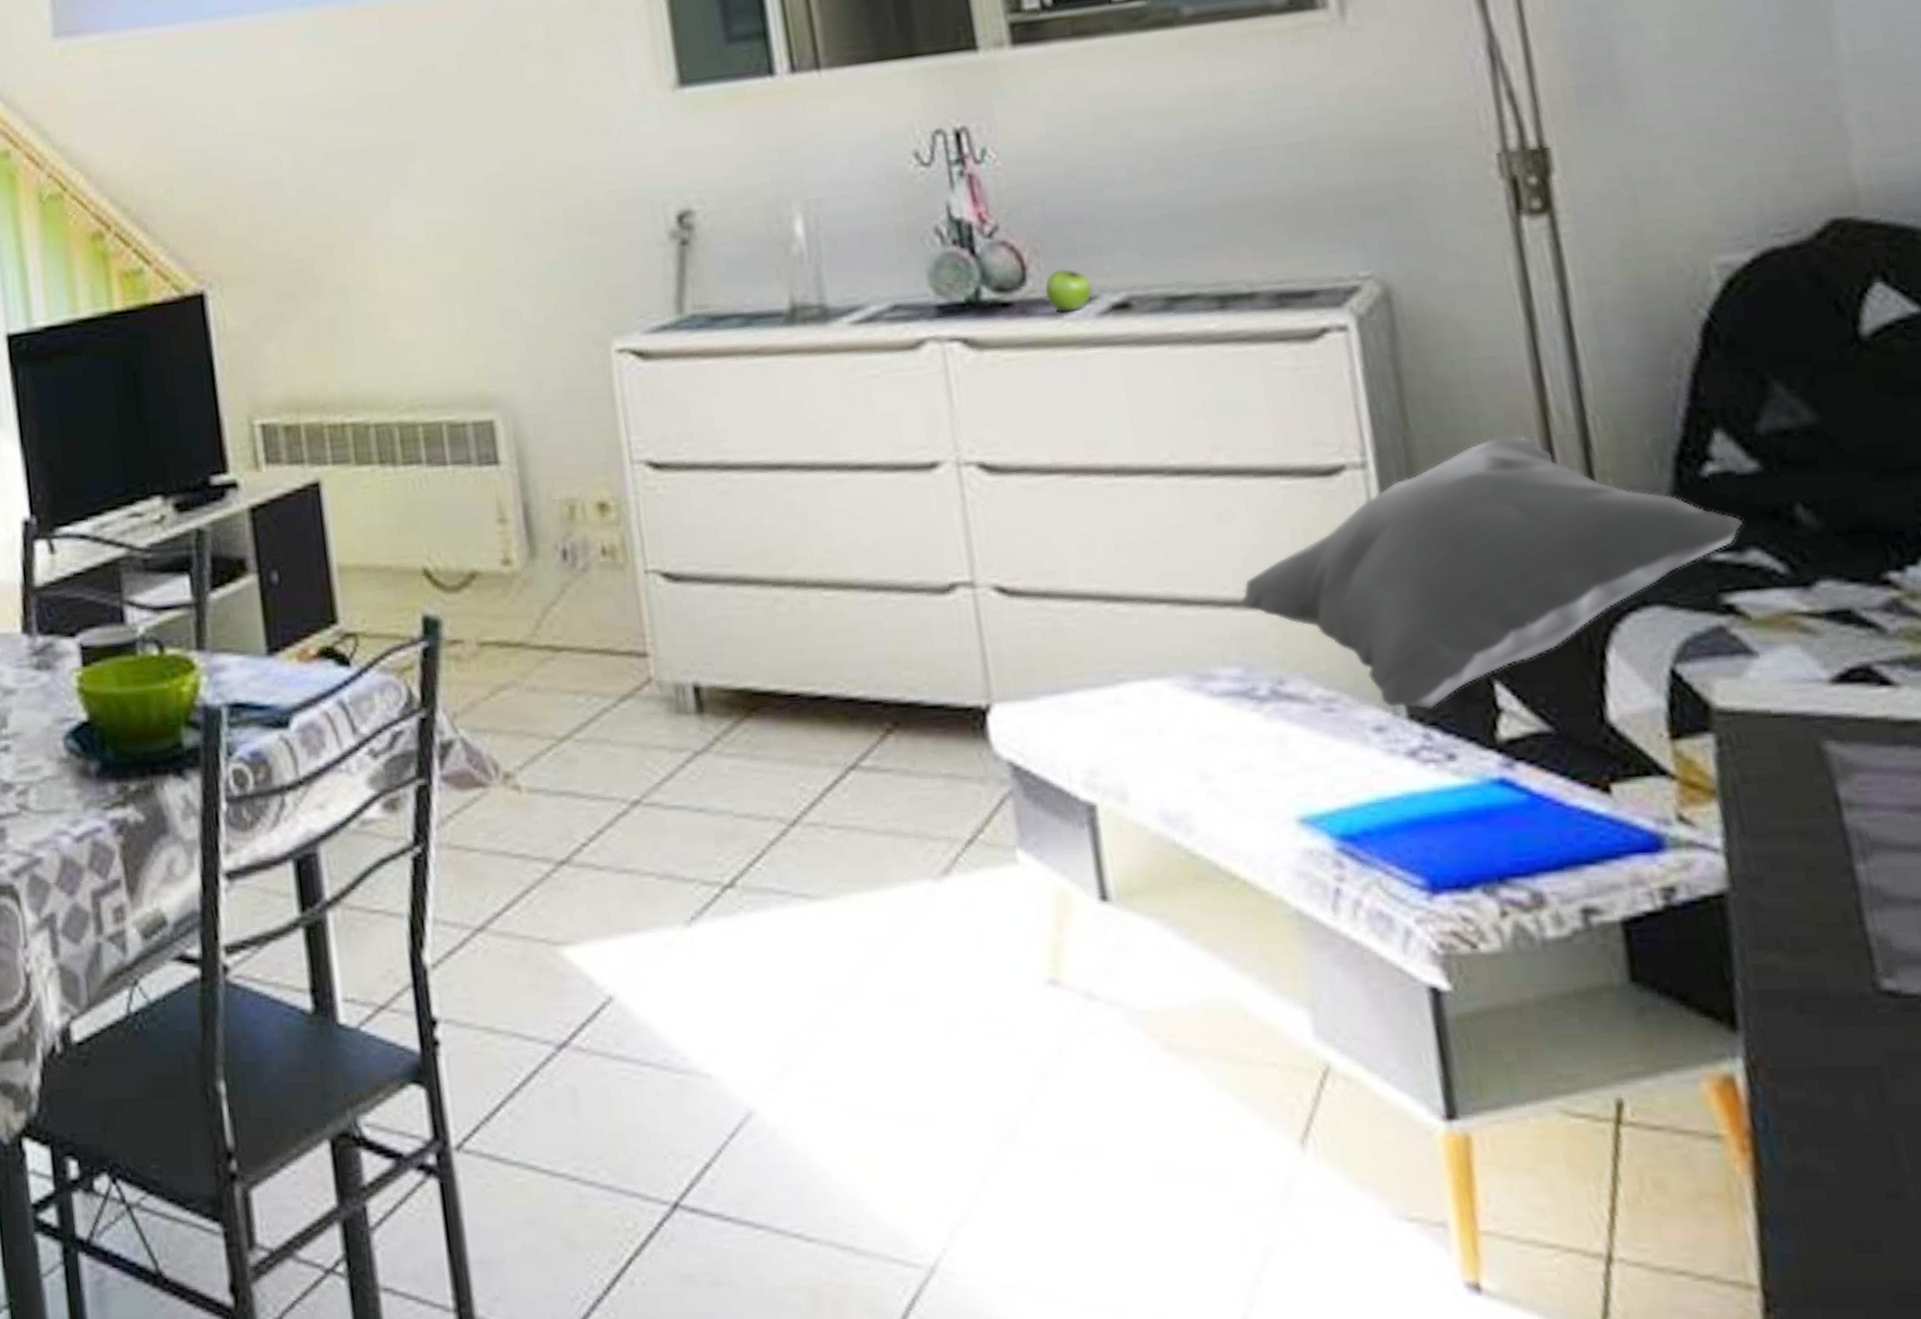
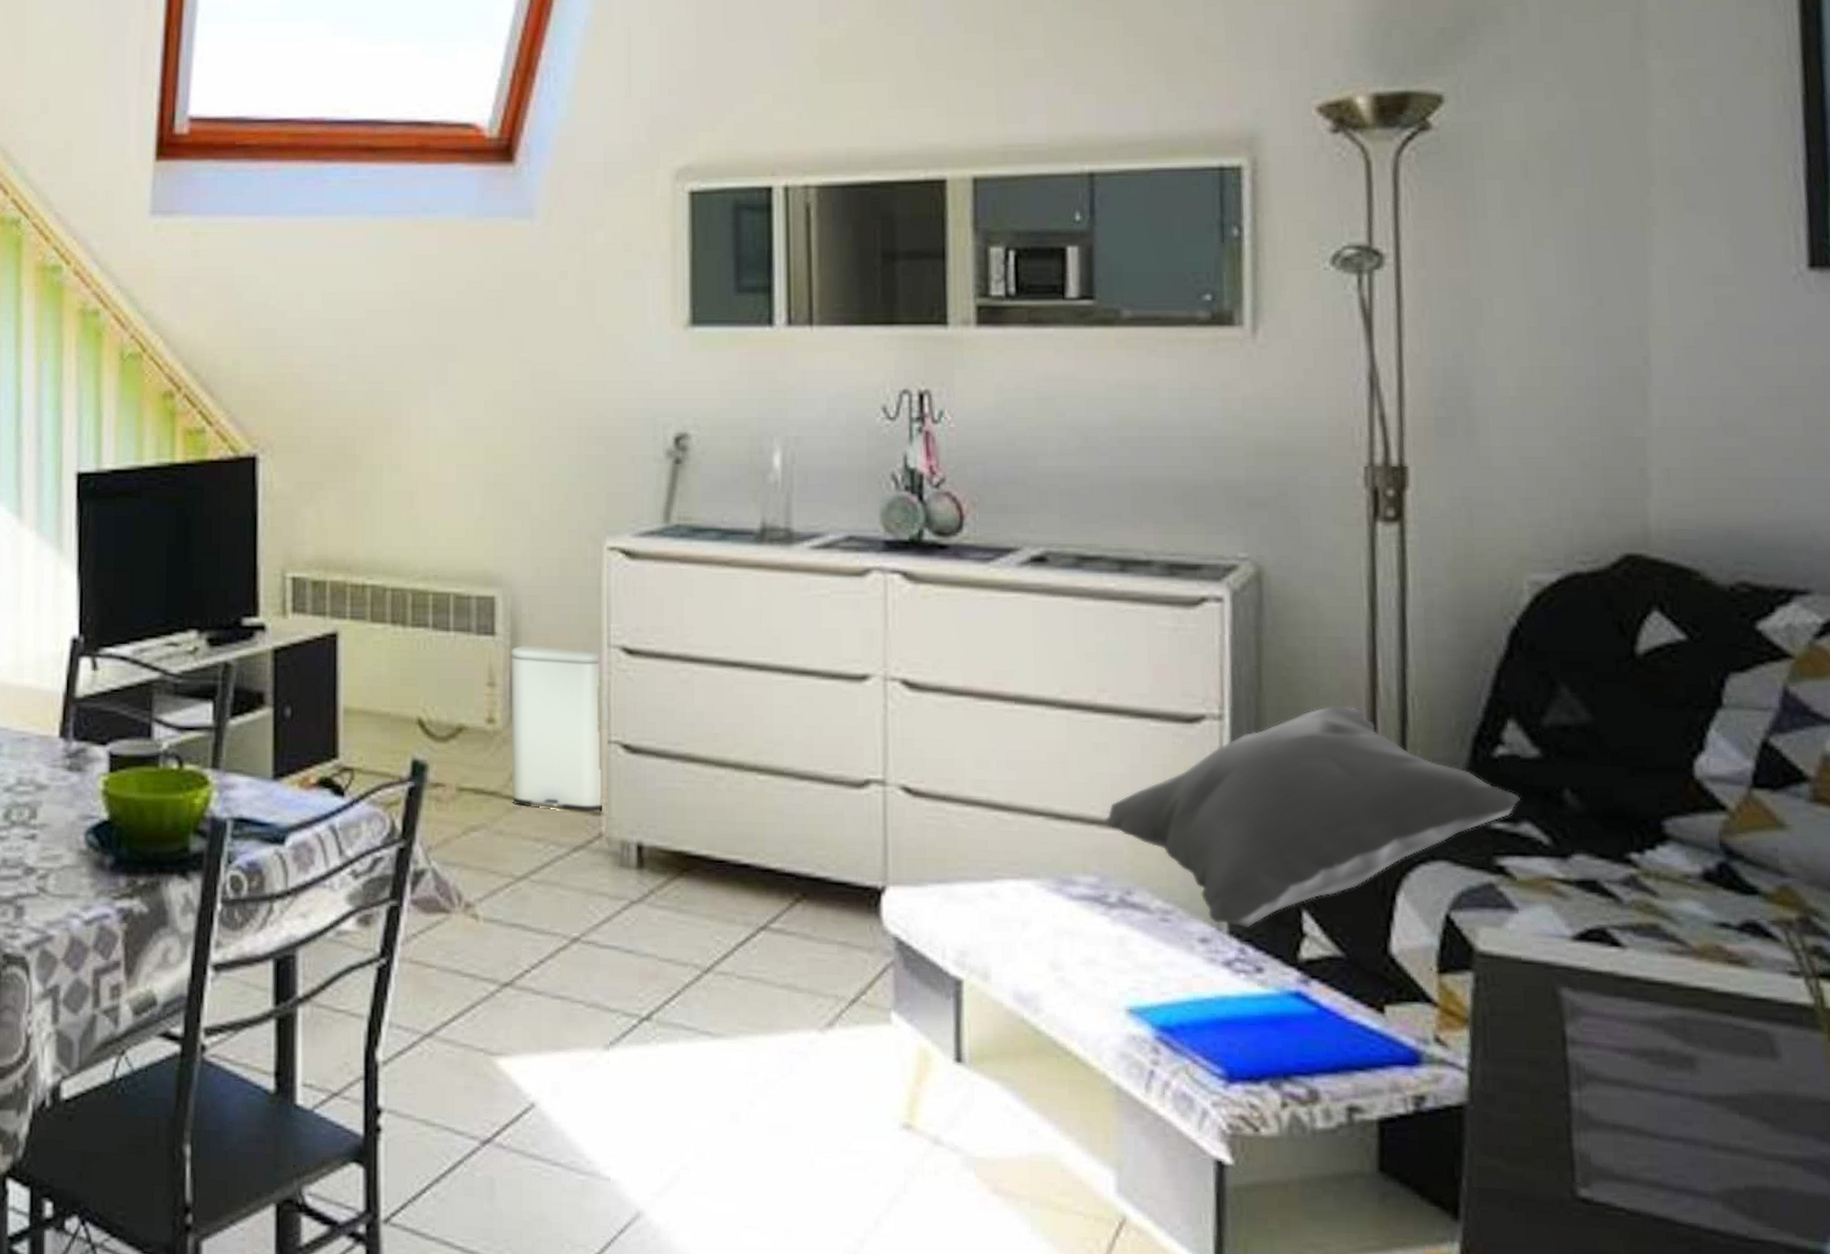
pedal bin: none [519,469,649,656] -> present [511,643,603,812]
fruit: present [1045,268,1092,312] -> none [978,521,1017,559]

